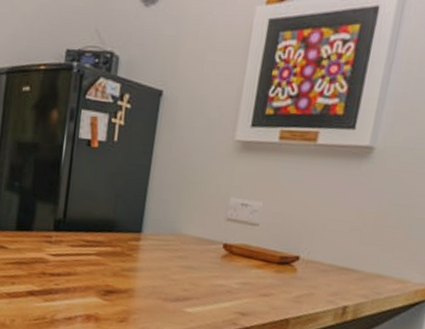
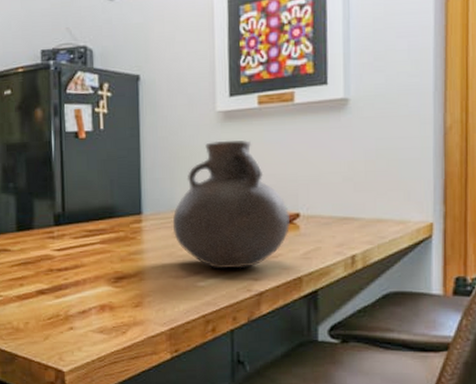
vase: none [169,170,290,302] -> present [172,140,291,269]

